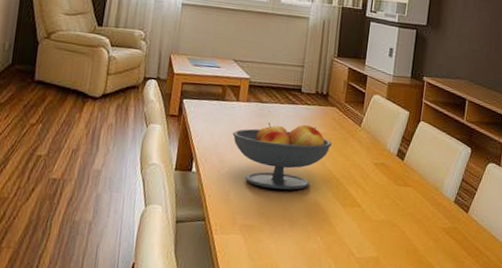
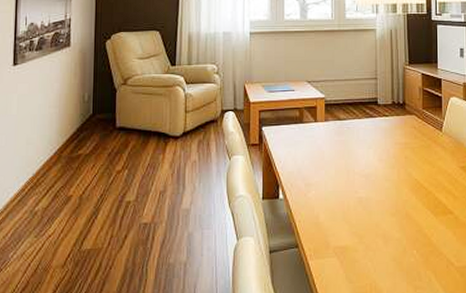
fruit bowl: present [232,123,332,190] -> none [314,136,415,206]

